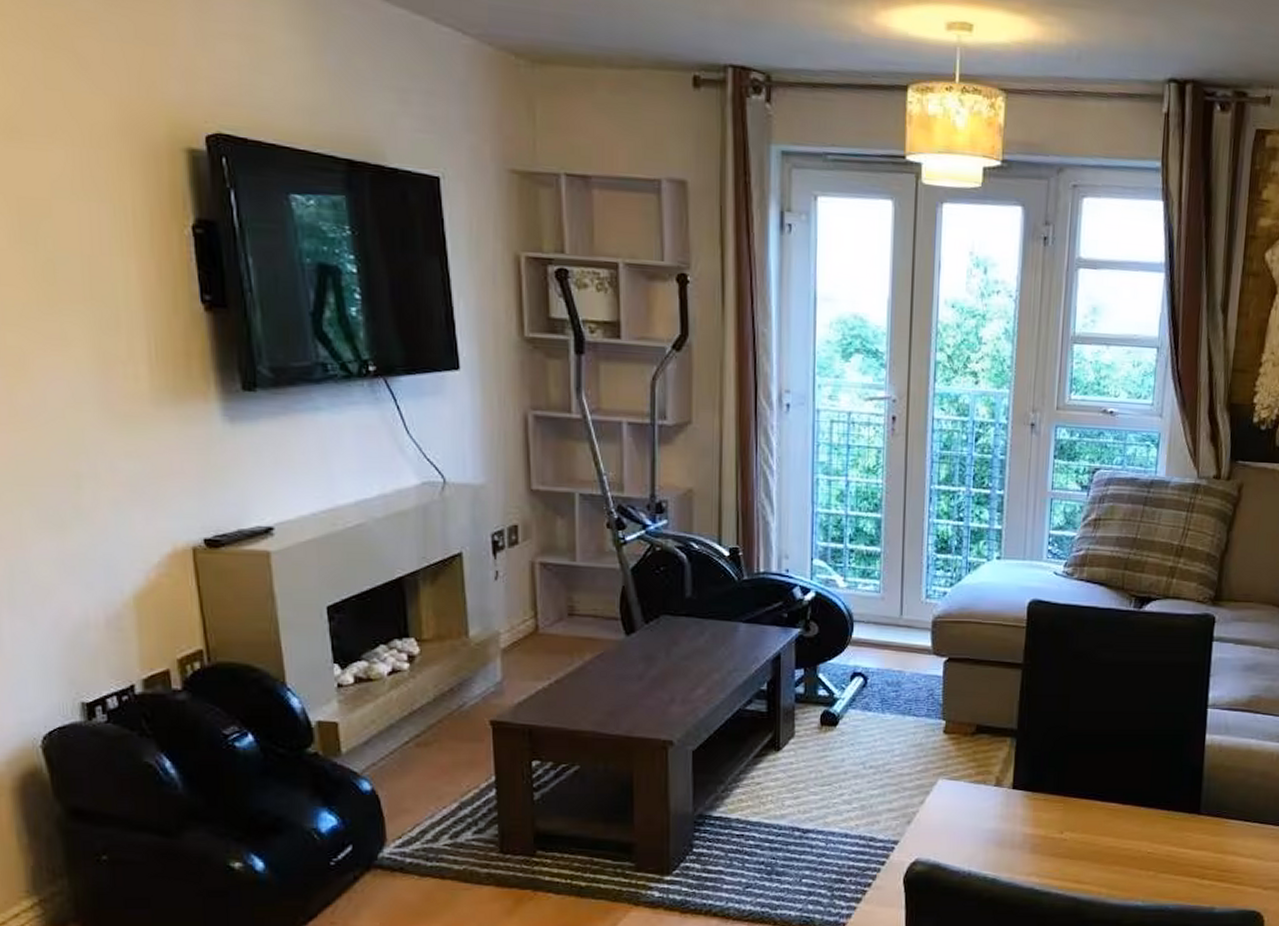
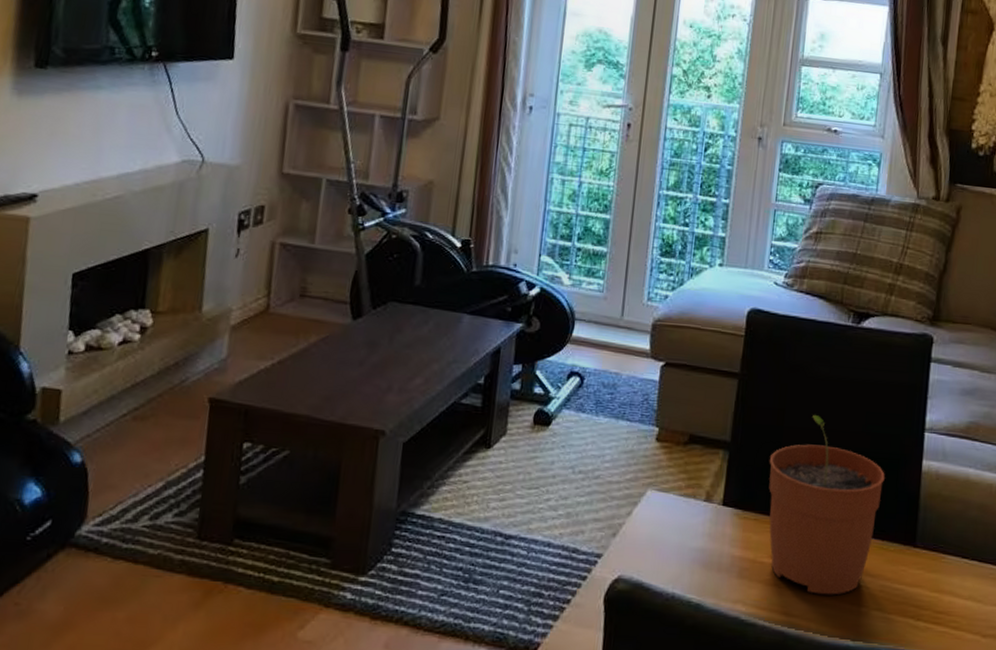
plant pot: none [1056,699,1170,863] -> present [768,415,885,595]

